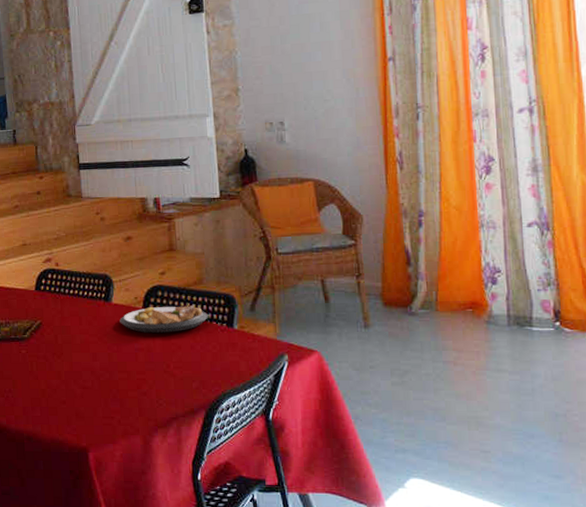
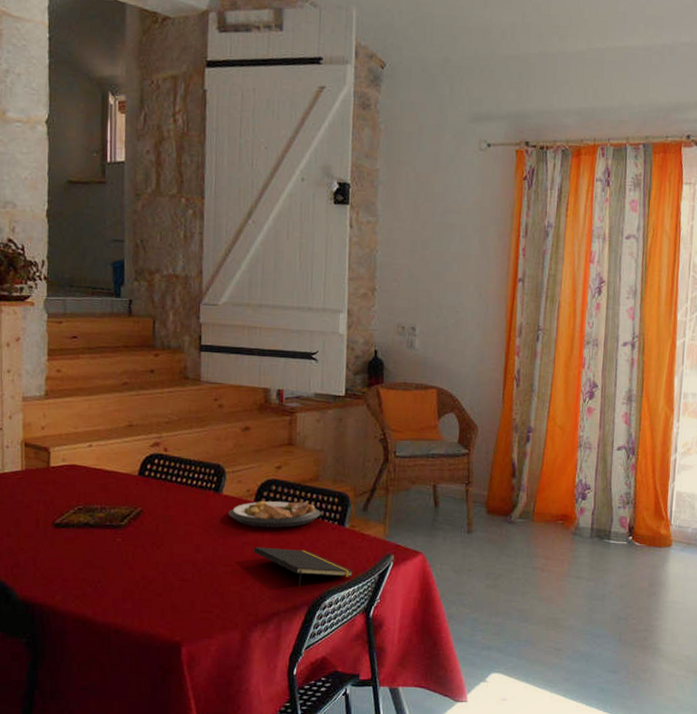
notepad: none [147,352,247,391] -> present [254,547,353,587]

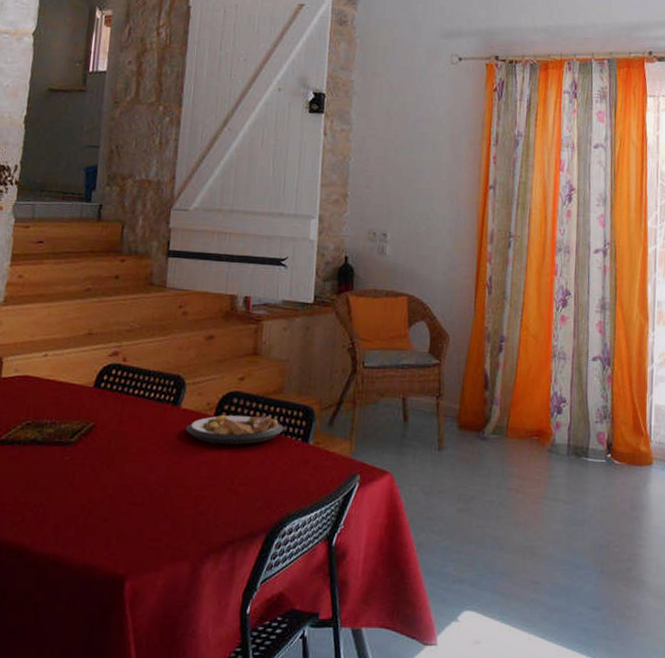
notepad: present [254,547,353,587] -> none [210,466,316,511]

